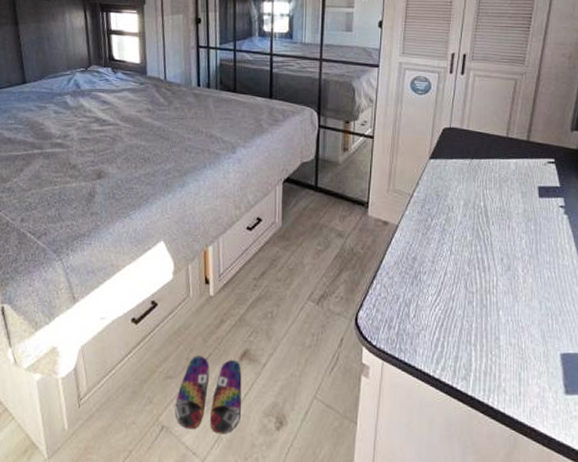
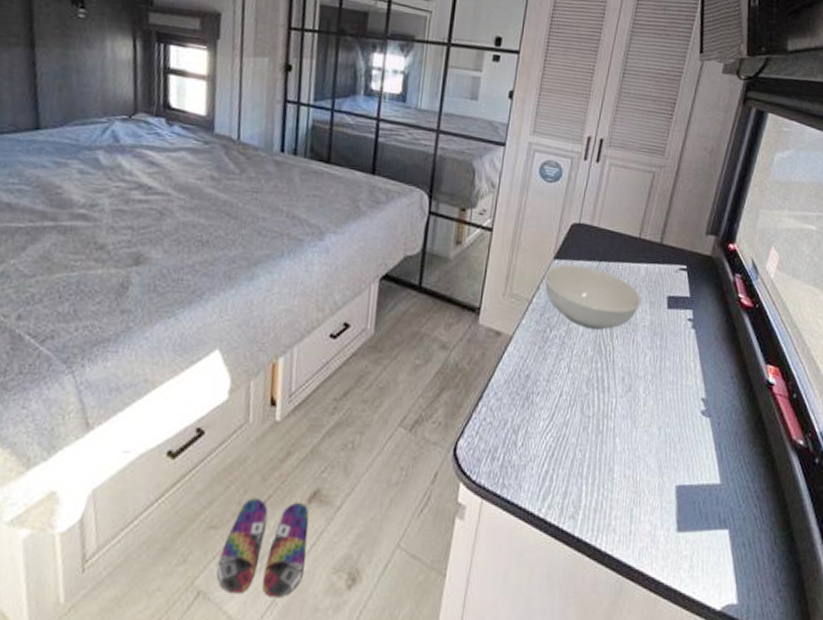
bowl: none [423,163,514,218] -> present [544,264,642,330]

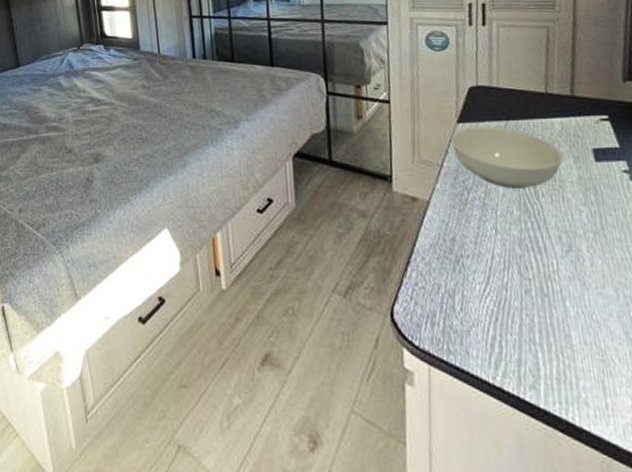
slippers: present [217,498,309,597] -> none [192,360,267,455]

